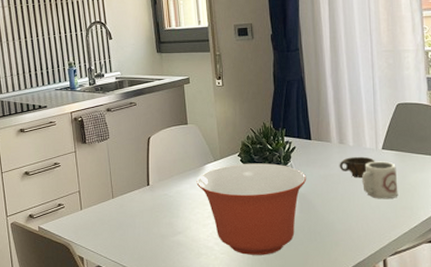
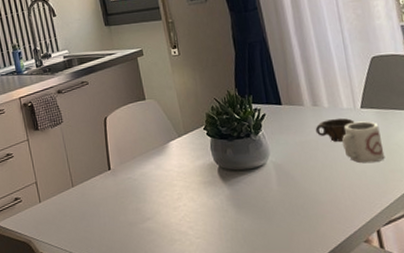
mixing bowl: present [196,163,307,255] -> none [161,134,282,237]

